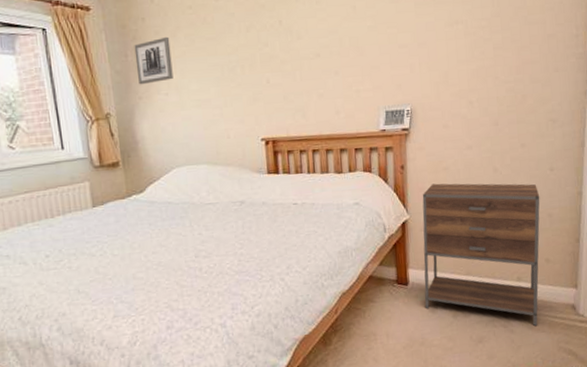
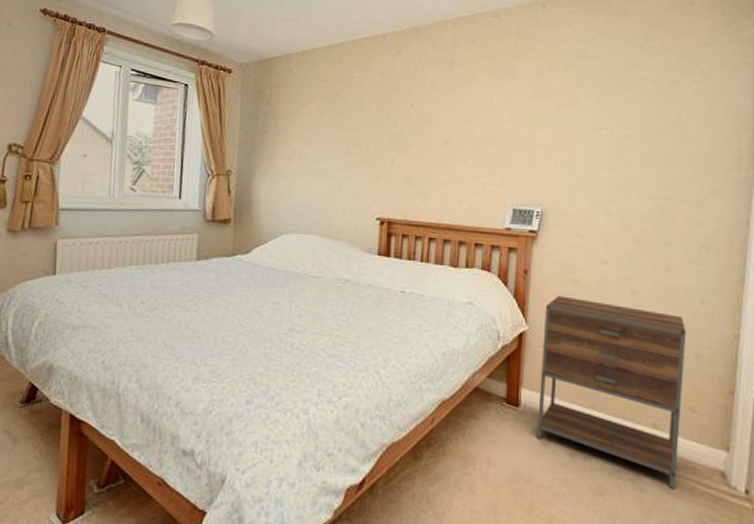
wall art: present [134,36,173,85] -> none [264,105,301,148]

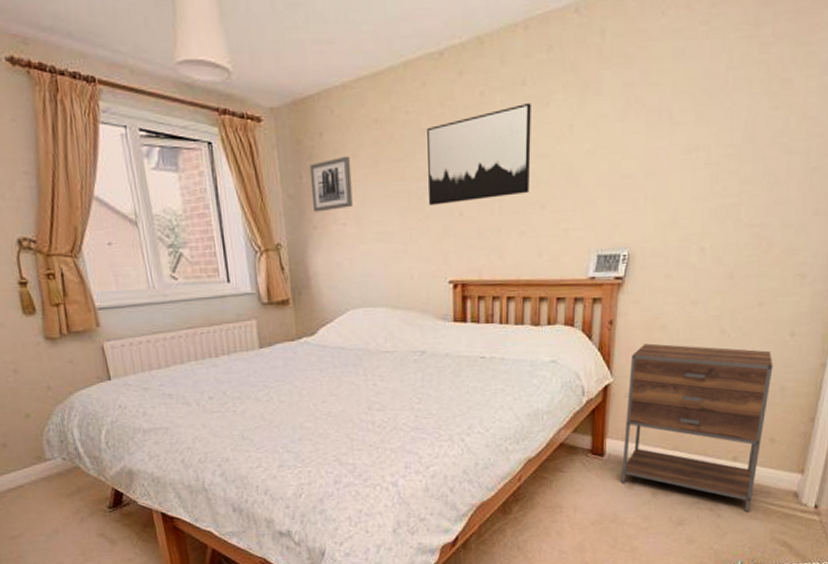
wall art: none [264,105,301,148] -> present [309,155,353,212]
wall art: none [364,79,457,152] -> present [427,102,531,205]

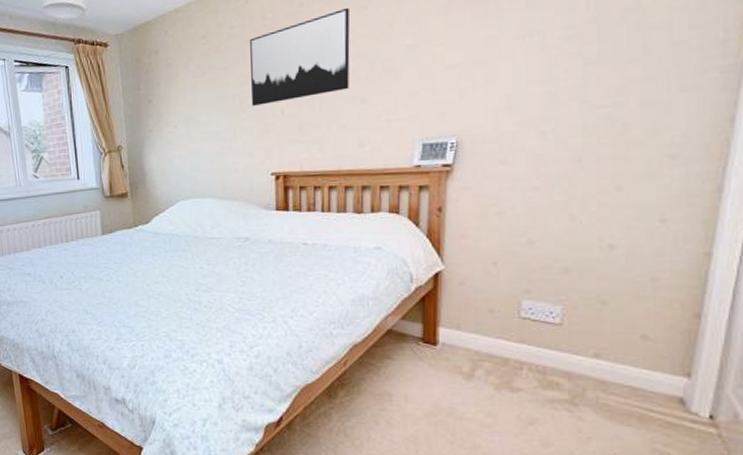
wall art: present [309,155,353,212] -> none [147,68,183,118]
nightstand: present [620,343,774,513] -> none [457,230,640,418]

